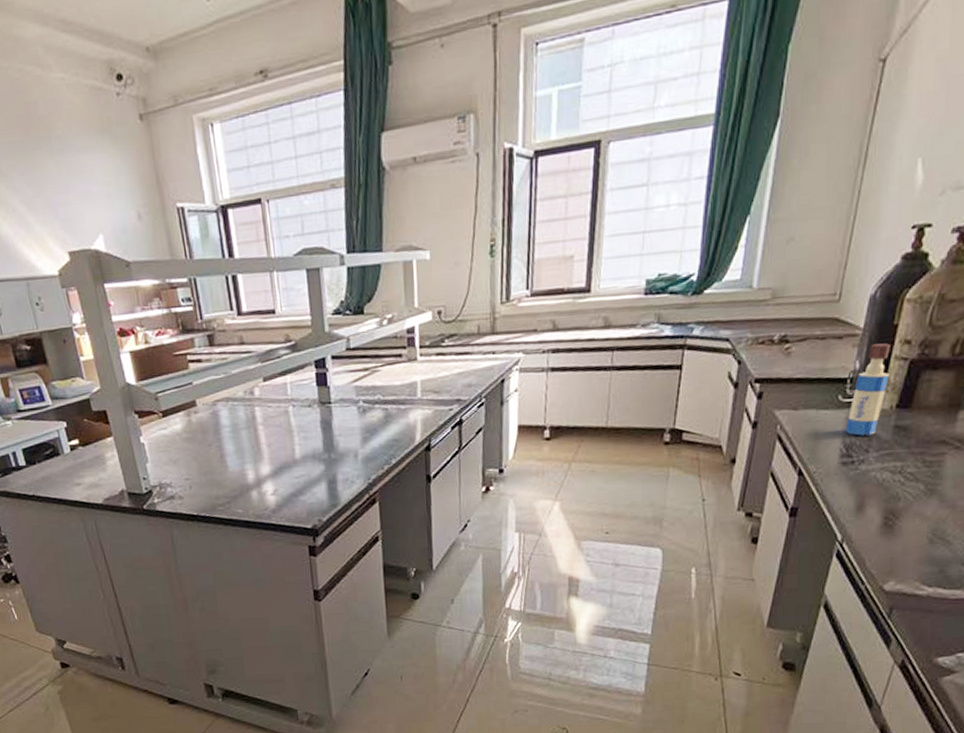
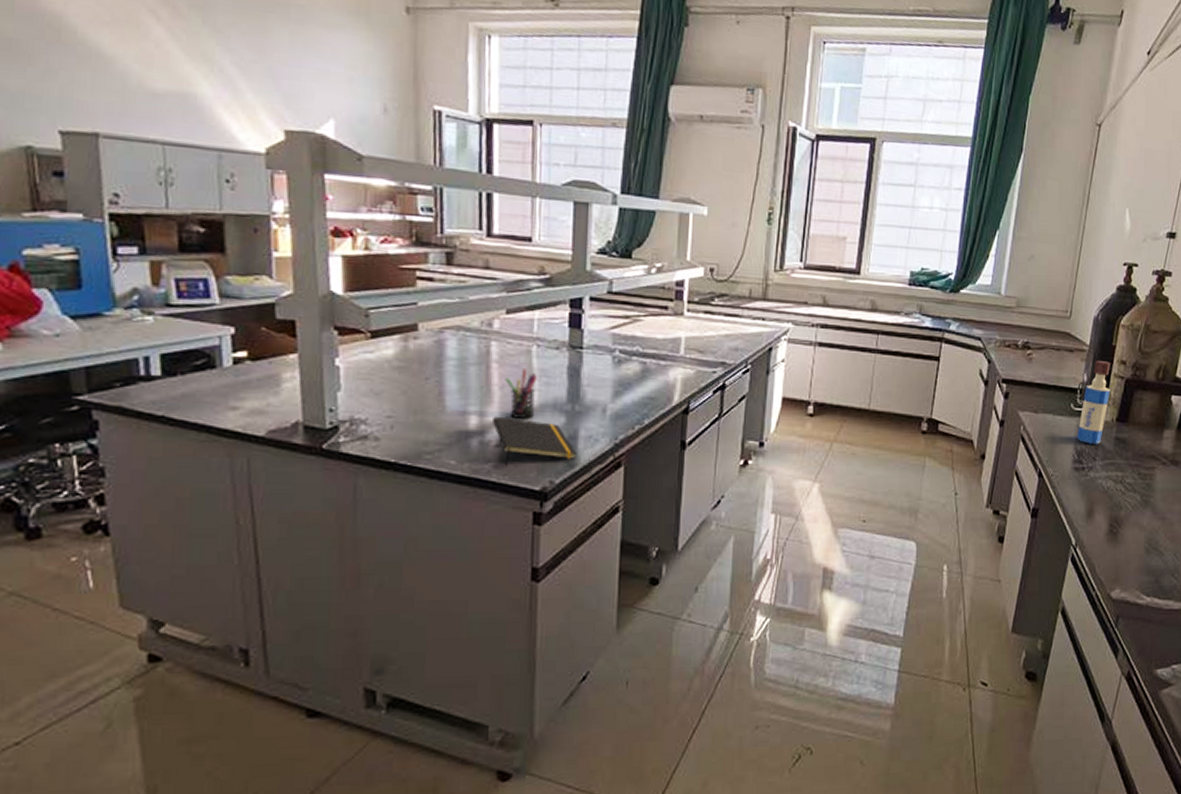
notepad: none [266,470,338,510] -> present [493,416,577,466]
pen holder: none [270,427,298,470] -> present [505,369,537,418]

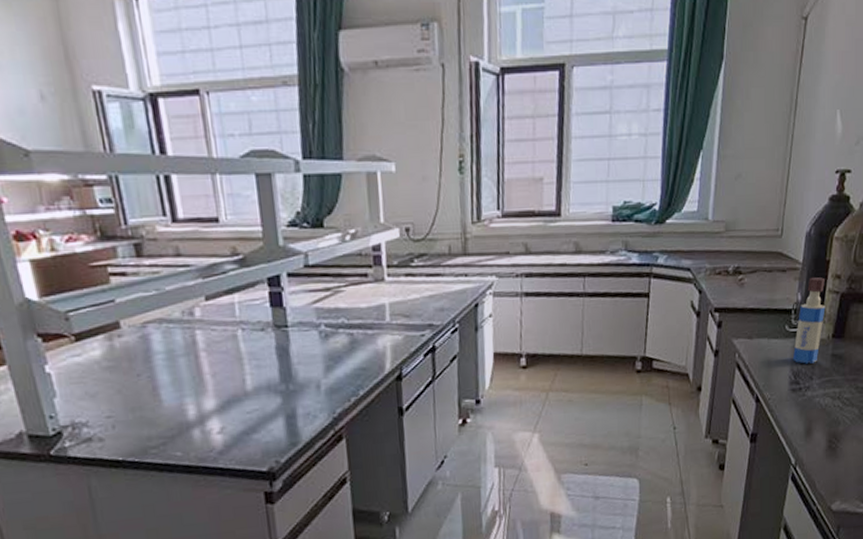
notepad: present [493,416,577,466] -> none [210,404,298,452]
pen holder: present [505,369,537,418] -> none [215,354,250,404]

